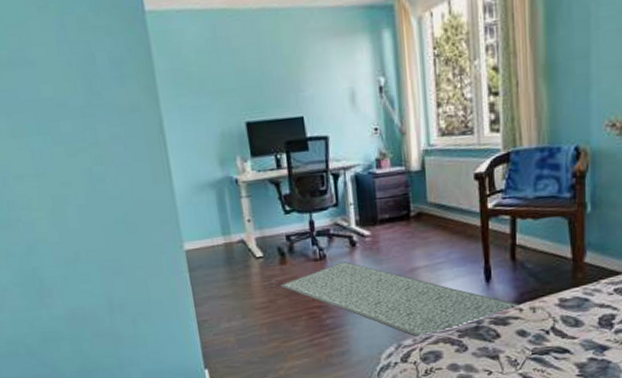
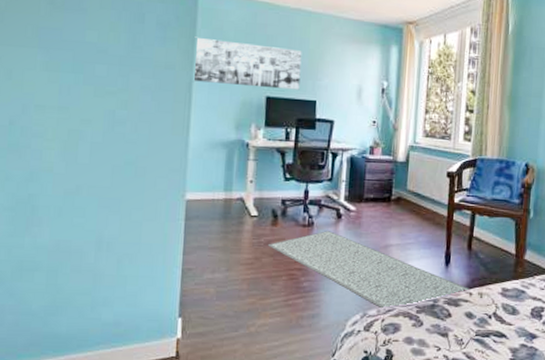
wall art: none [153,59,282,120] -> present [194,36,302,90]

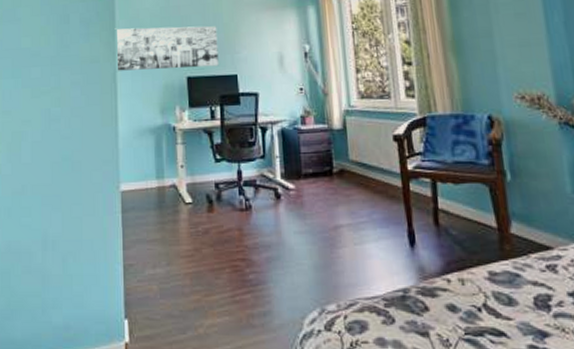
rug: present [267,231,471,310] -> none [206,214,448,305]

